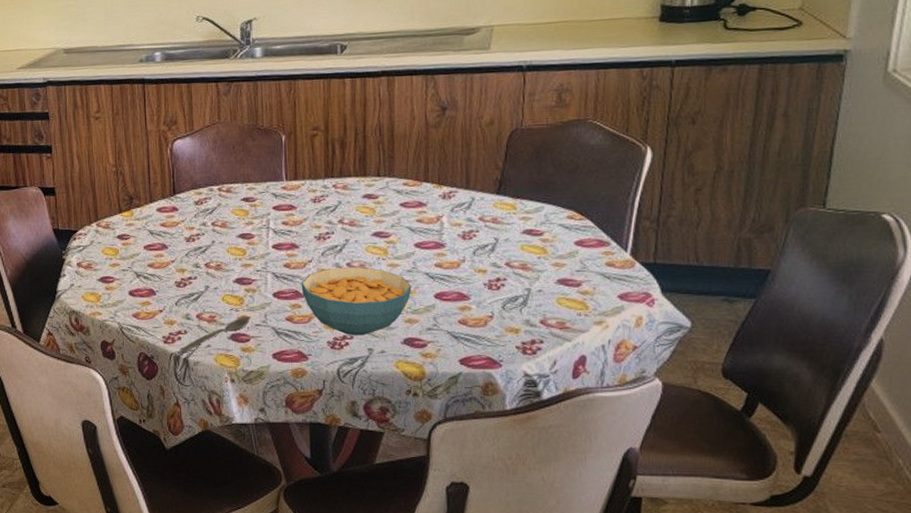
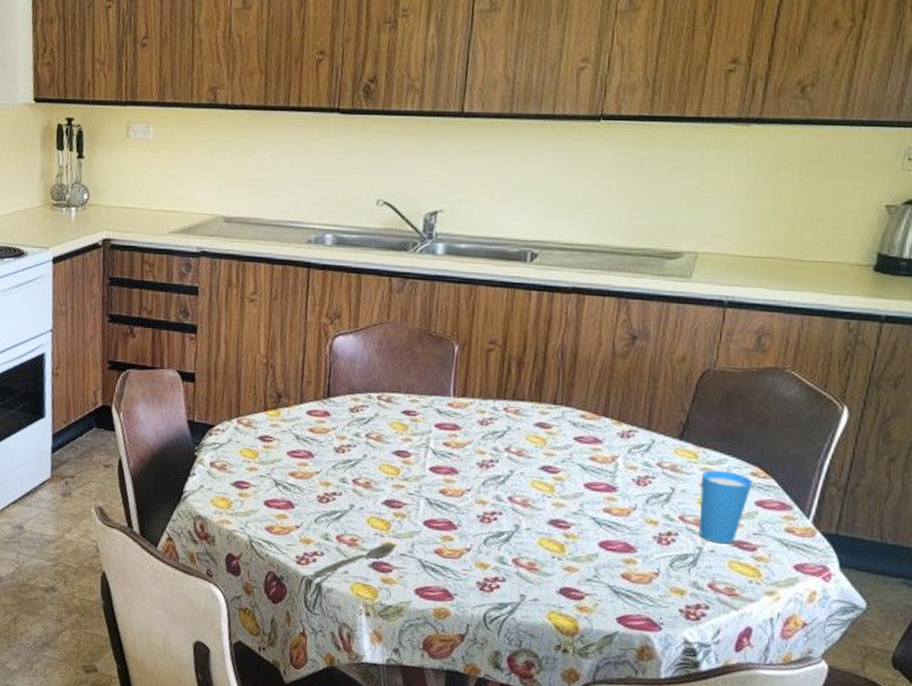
cereal bowl: present [301,266,412,336] -> none [455,500,576,580]
cup: none [522,217,570,283] -> present [699,470,753,544]

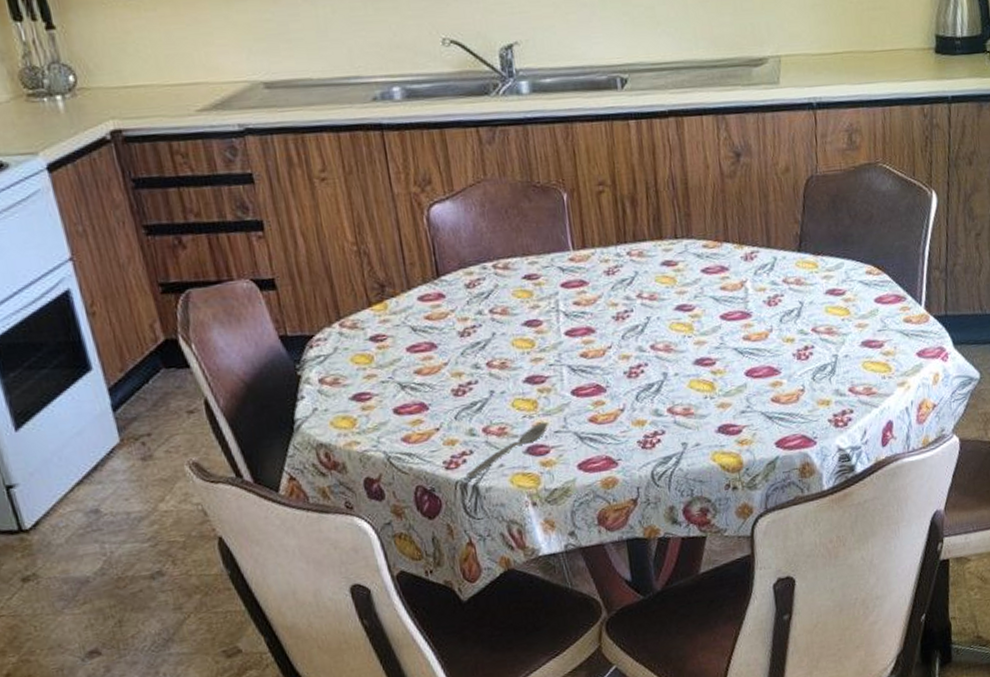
cup: present [699,470,753,544] -> none [824,274,869,347]

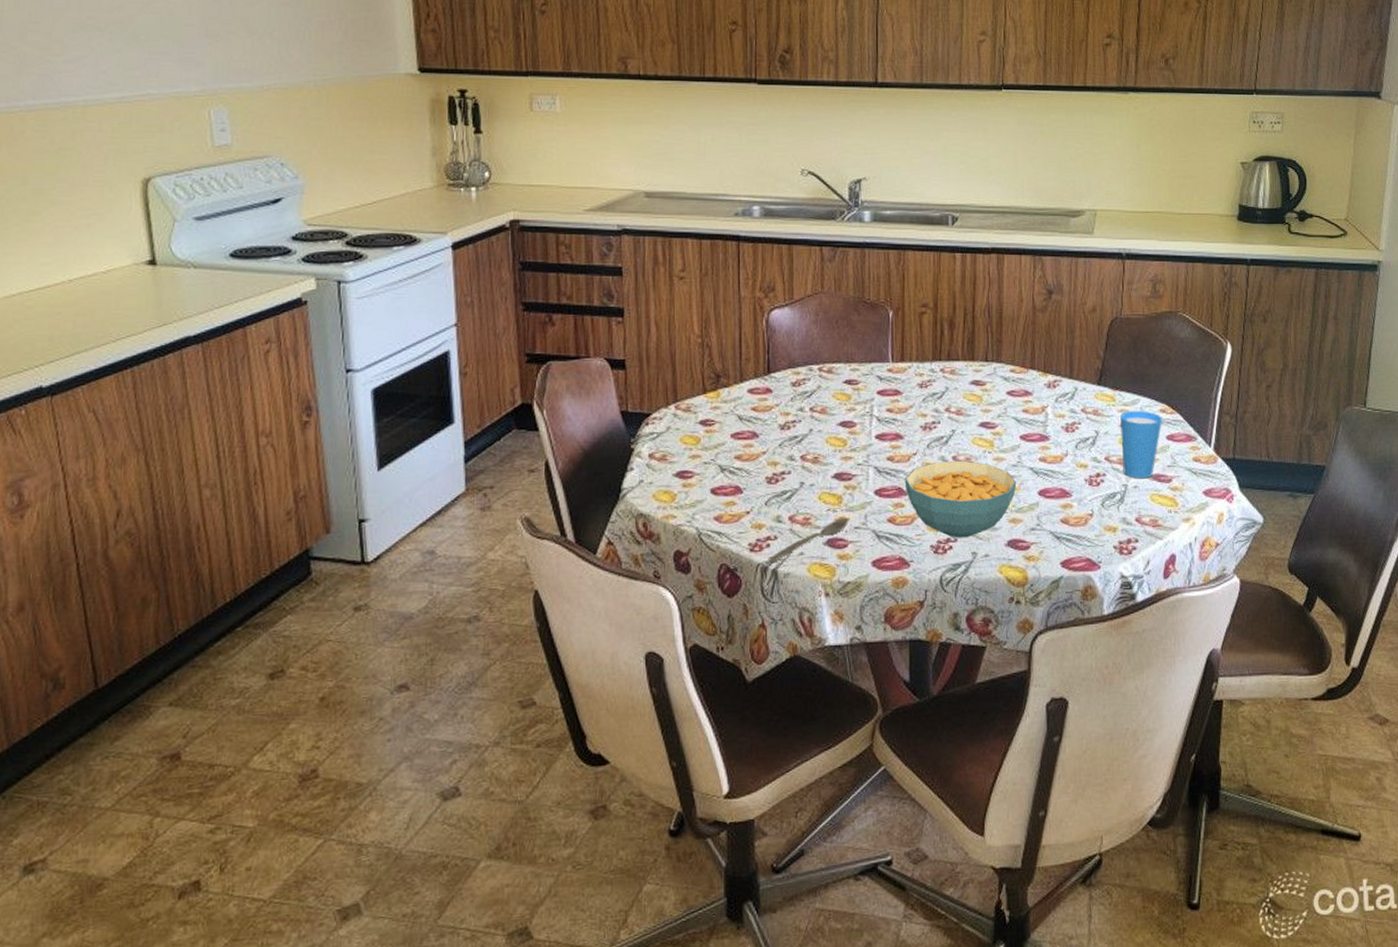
cereal bowl: none [602,348,722,431] -> present [904,460,1017,538]
cup: none [824,274,869,347] -> present [1120,410,1162,479]

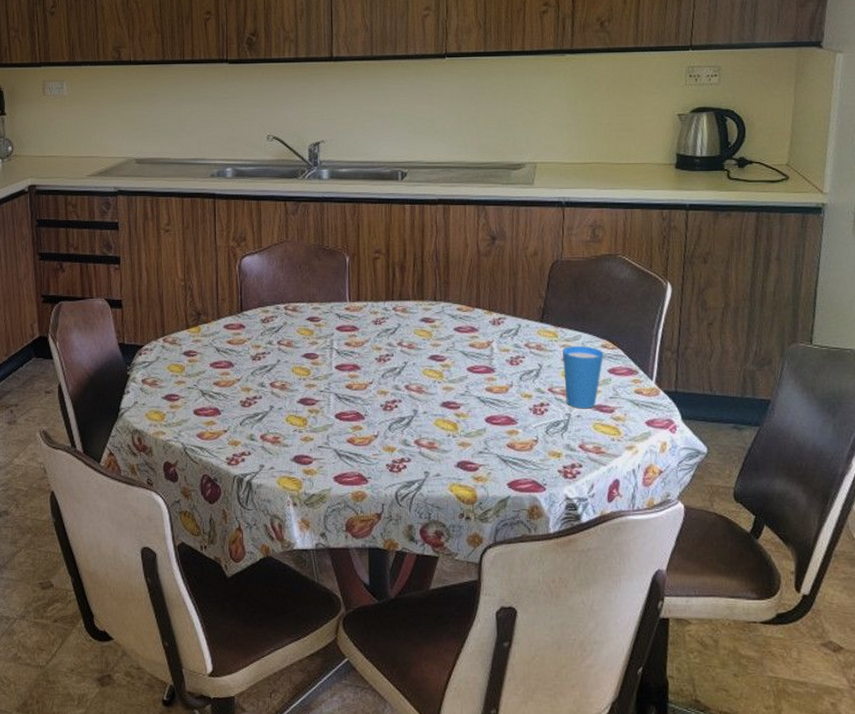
spoon: present [768,517,848,562] -> none [243,437,312,474]
cereal bowl: present [904,460,1017,538] -> none [362,389,465,459]

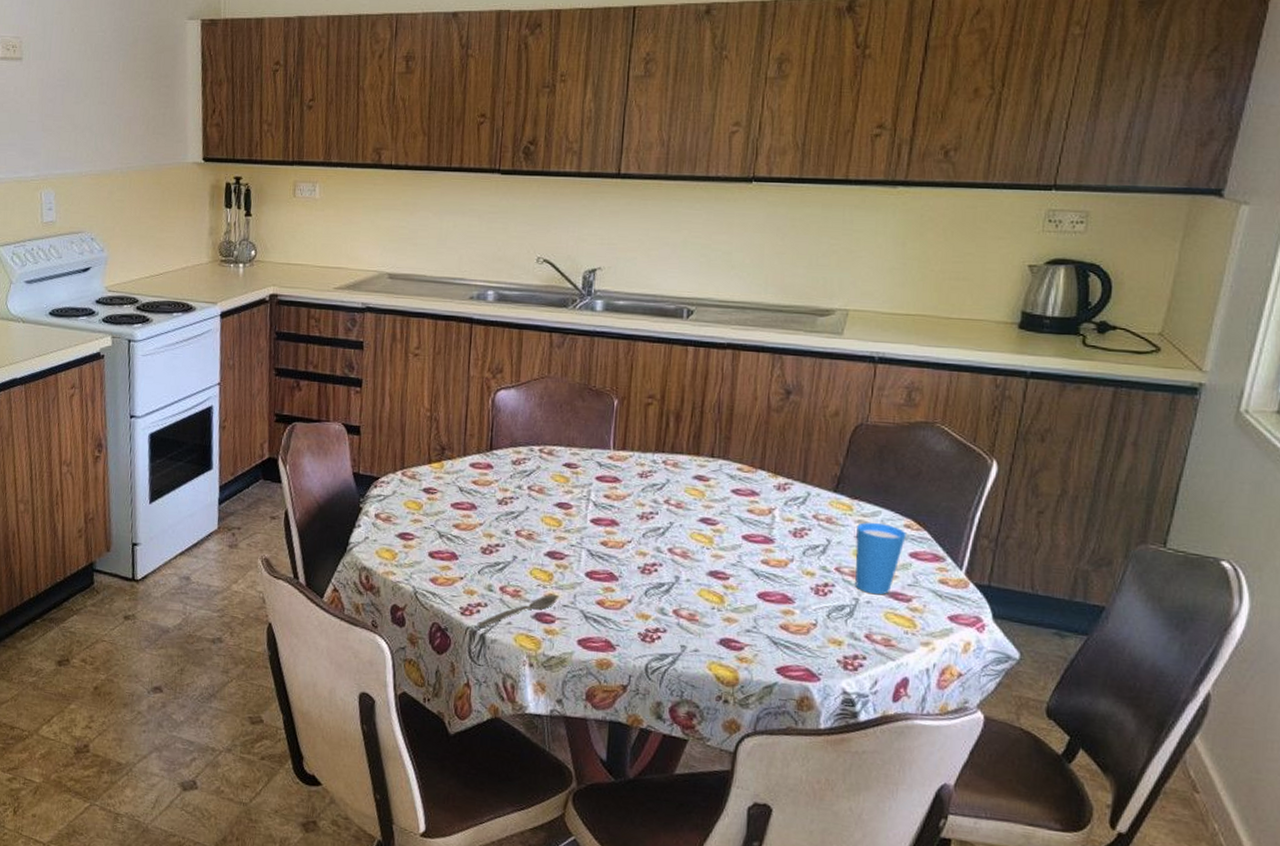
spoon: none [243,437,312,474] -> present [477,594,557,627]

